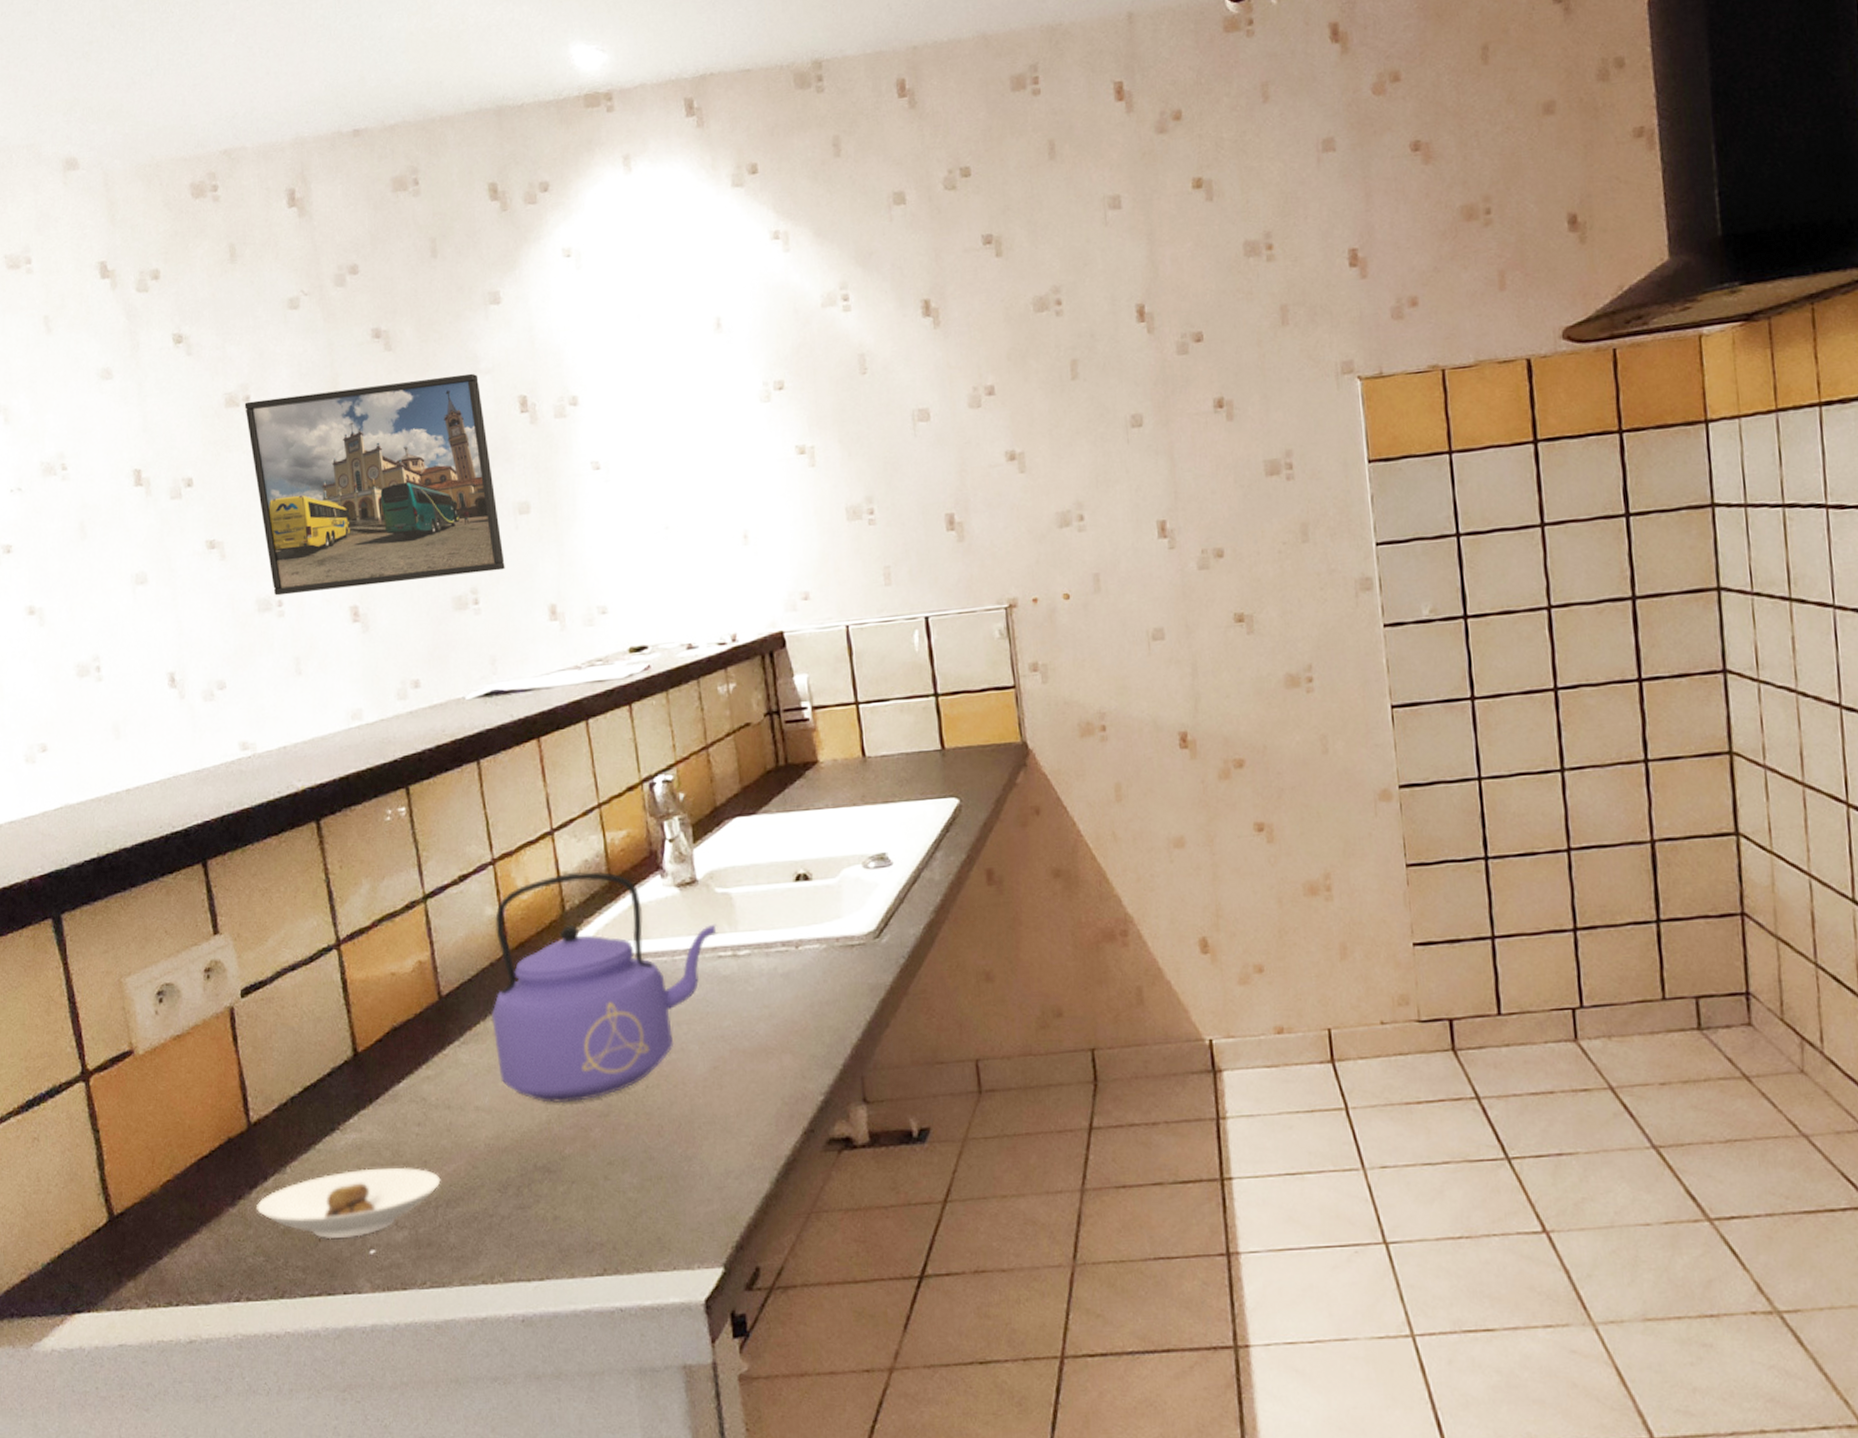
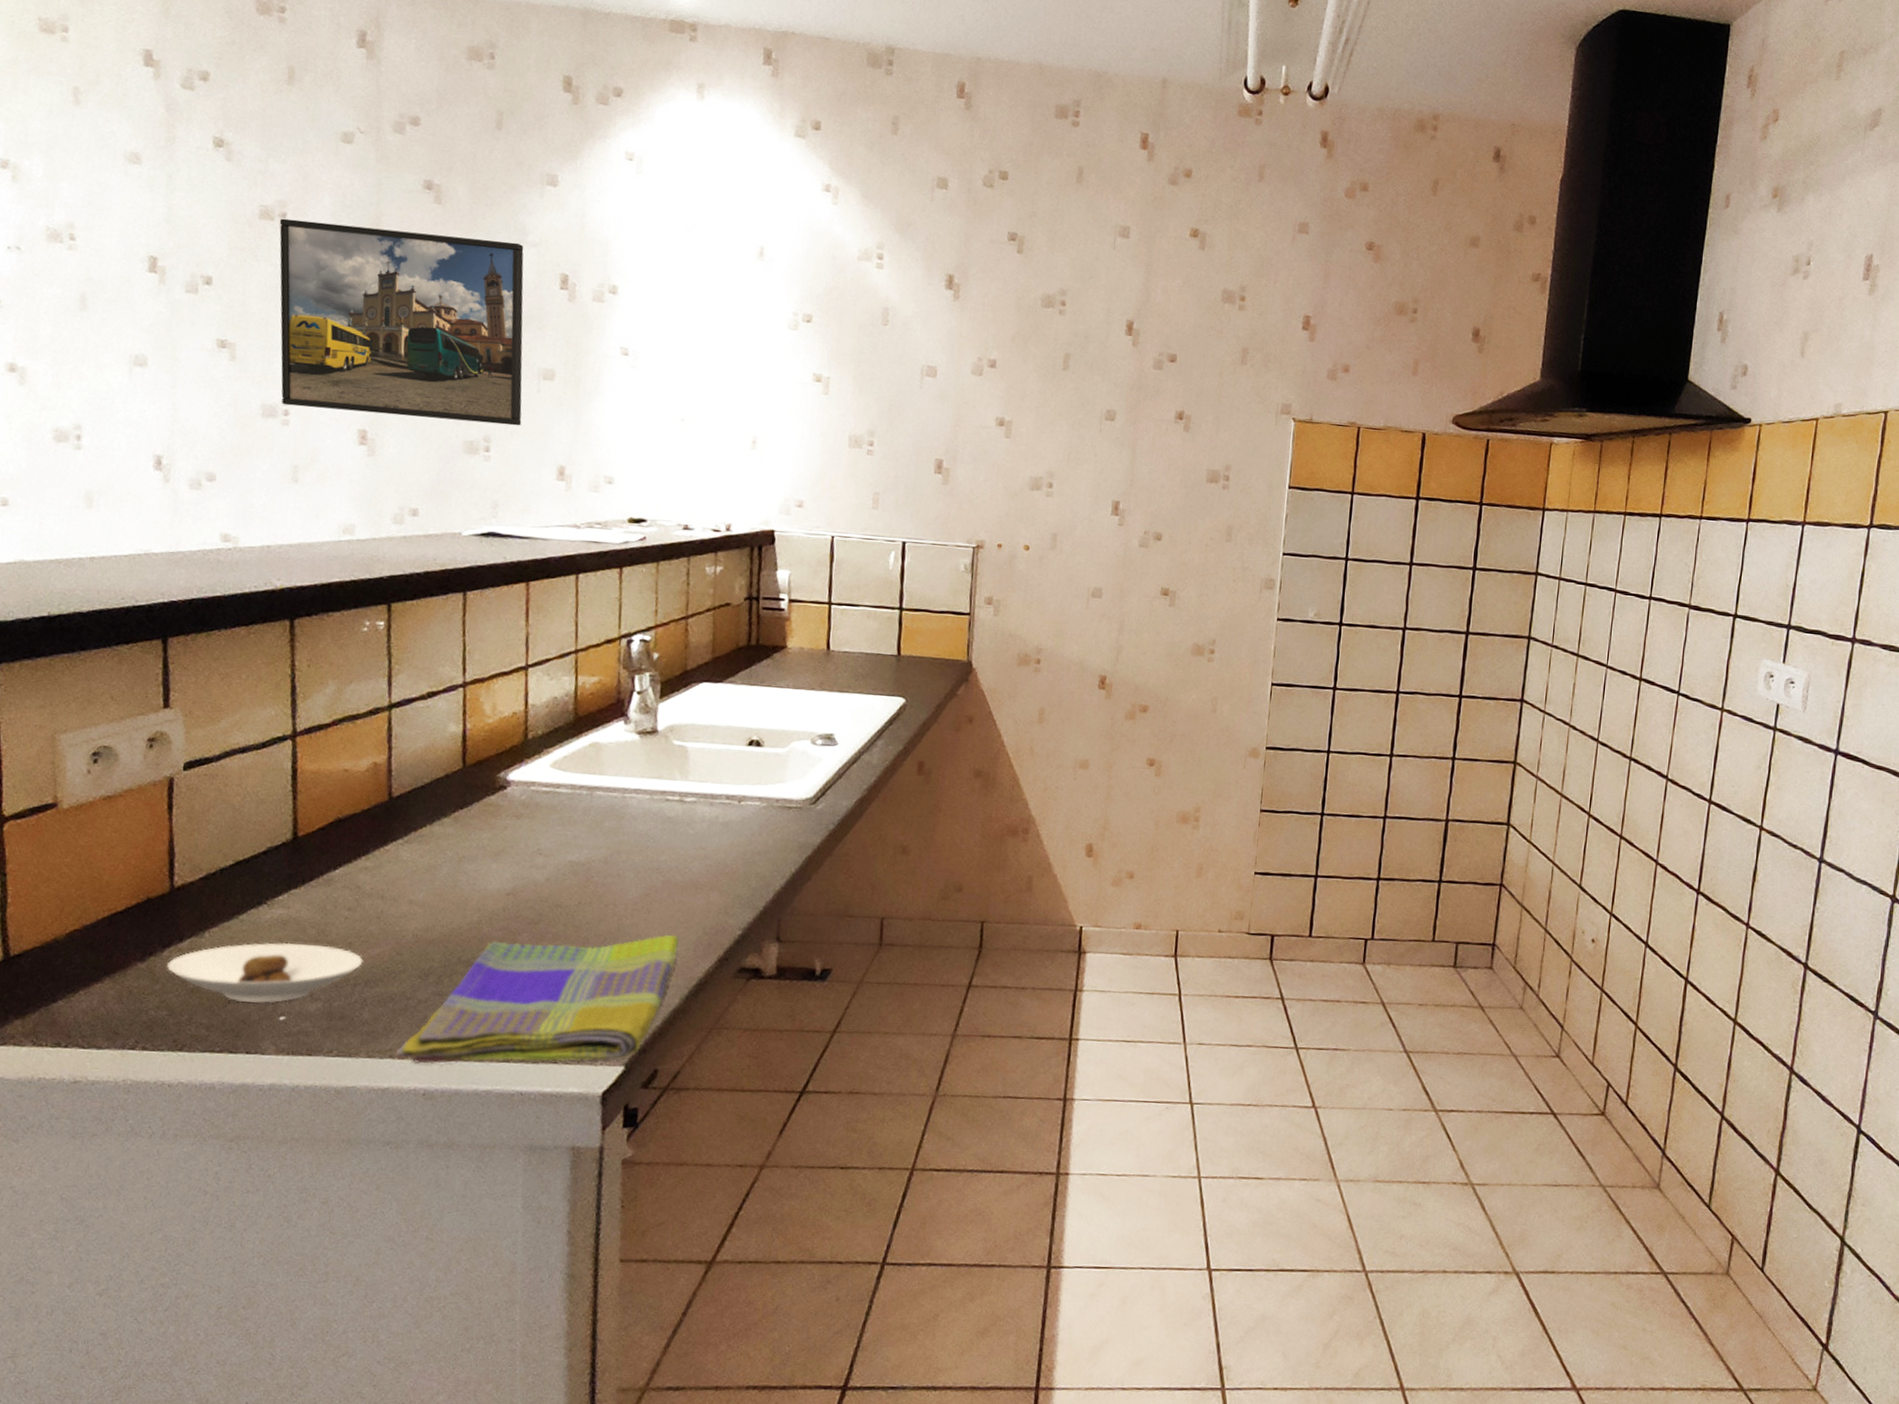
dish towel: none [486,1109,759,1287] -> present [394,934,680,1064]
kettle: present [491,871,718,1104] -> none [438,706,670,908]

